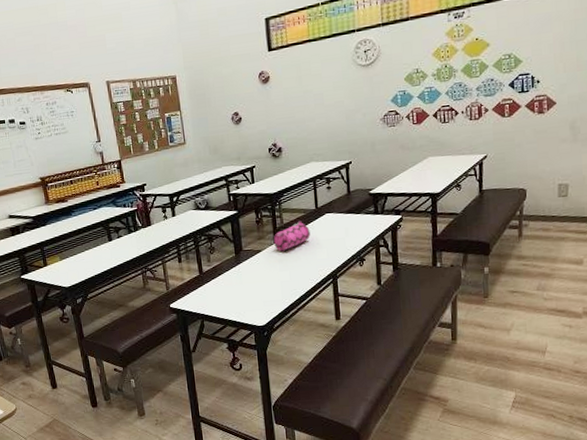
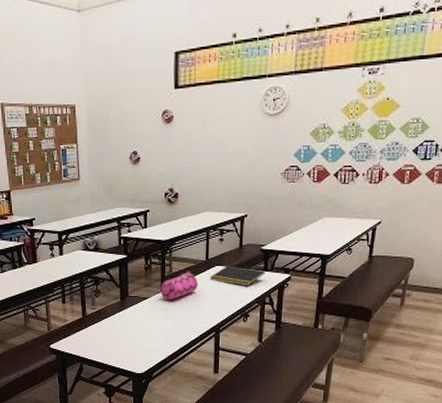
notepad: none [322,212,376,231] -> present [210,266,265,287]

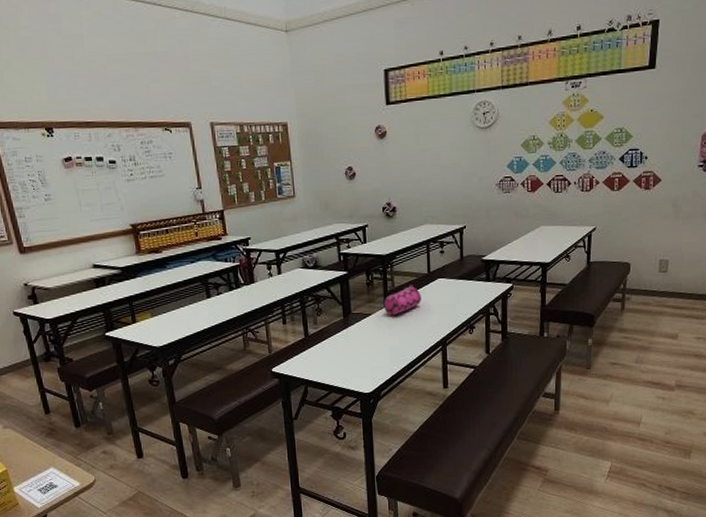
notepad: present [210,266,265,287] -> none [433,278,488,298]

